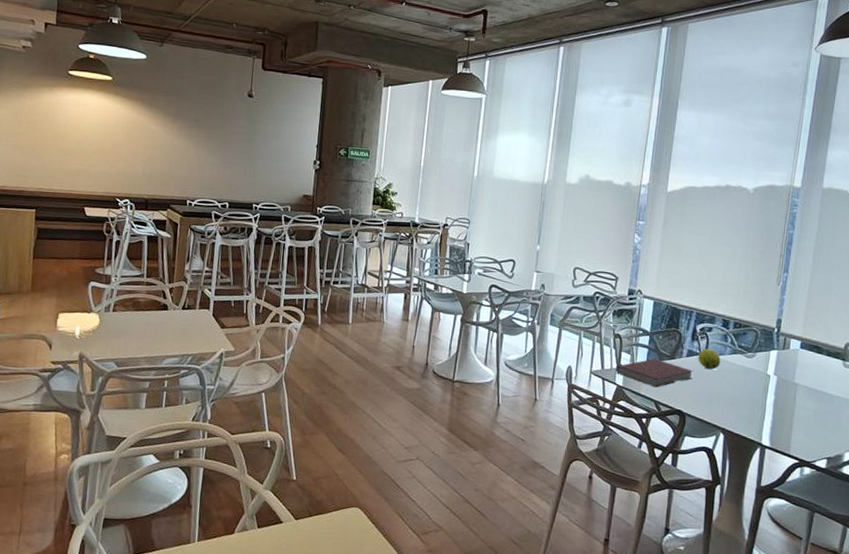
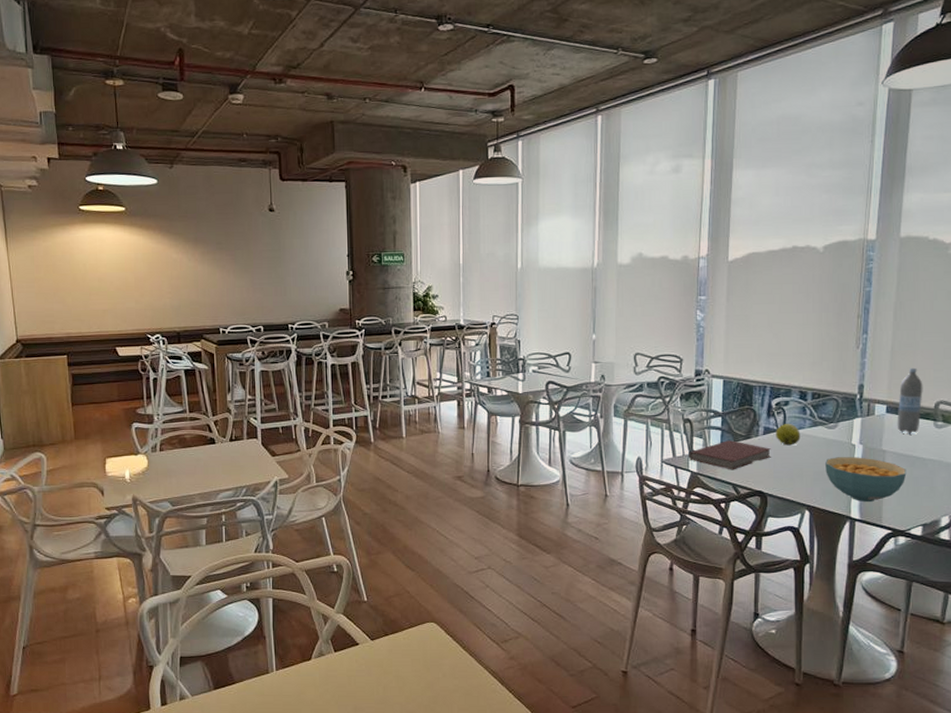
cereal bowl: none [741,385,816,431] -> present [825,457,907,502]
water bottle: none [809,308,835,370] -> present [897,367,923,433]

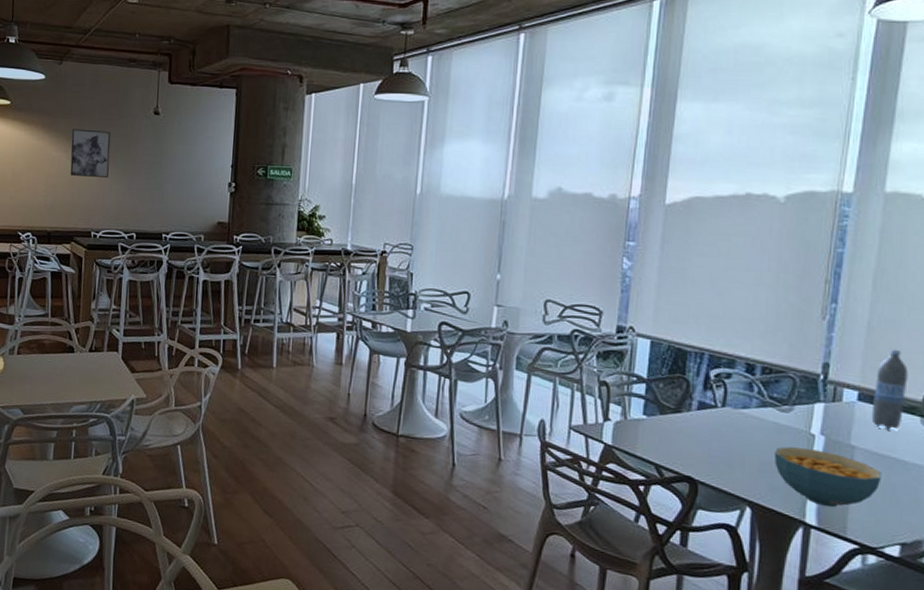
wall art: none [190,230,230,276] -> present [70,129,110,177]
book: present [689,440,771,470] -> none [602,412,706,448]
apple: present [776,424,800,446] -> none [713,400,745,427]

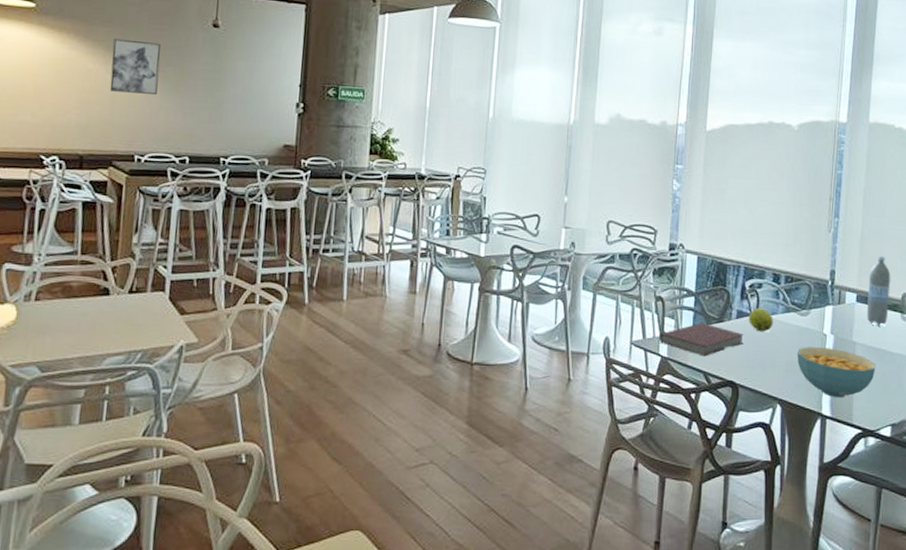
book: none [602,412,706,448] -> present [659,323,744,357]
apple: none [713,400,745,427] -> present [749,308,773,332]

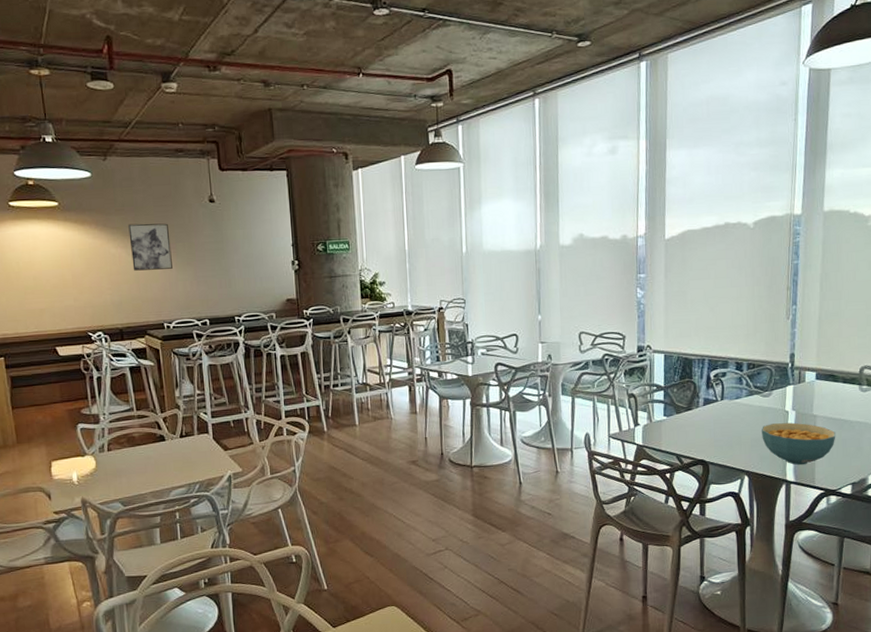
book: present [659,323,744,357] -> none [634,412,711,441]
apple: present [749,308,773,332] -> none [715,394,738,415]
water bottle: present [866,255,891,325] -> none [826,335,849,398]

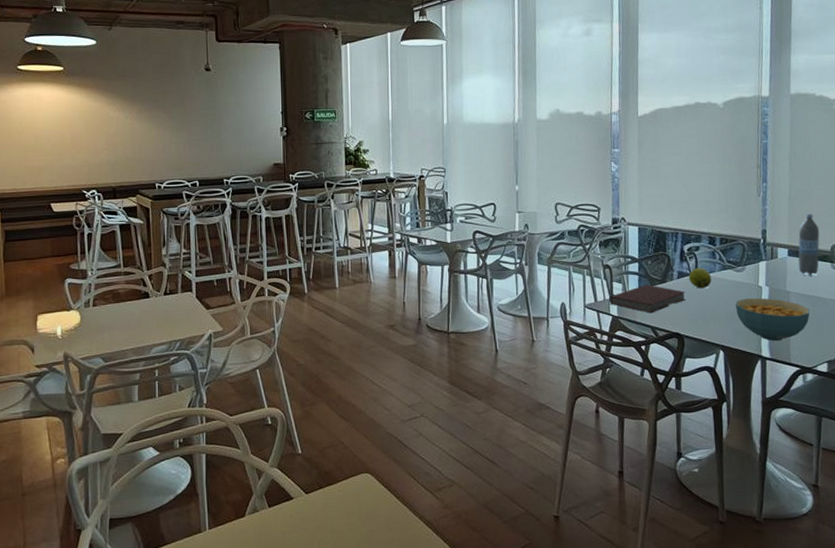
wall art: present [128,223,173,271] -> none [128,89,167,133]
book: none [634,412,711,441] -> present [609,285,686,313]
apple: none [715,394,738,415] -> present [689,268,712,289]
water bottle: none [826,335,849,398] -> present [798,213,820,275]

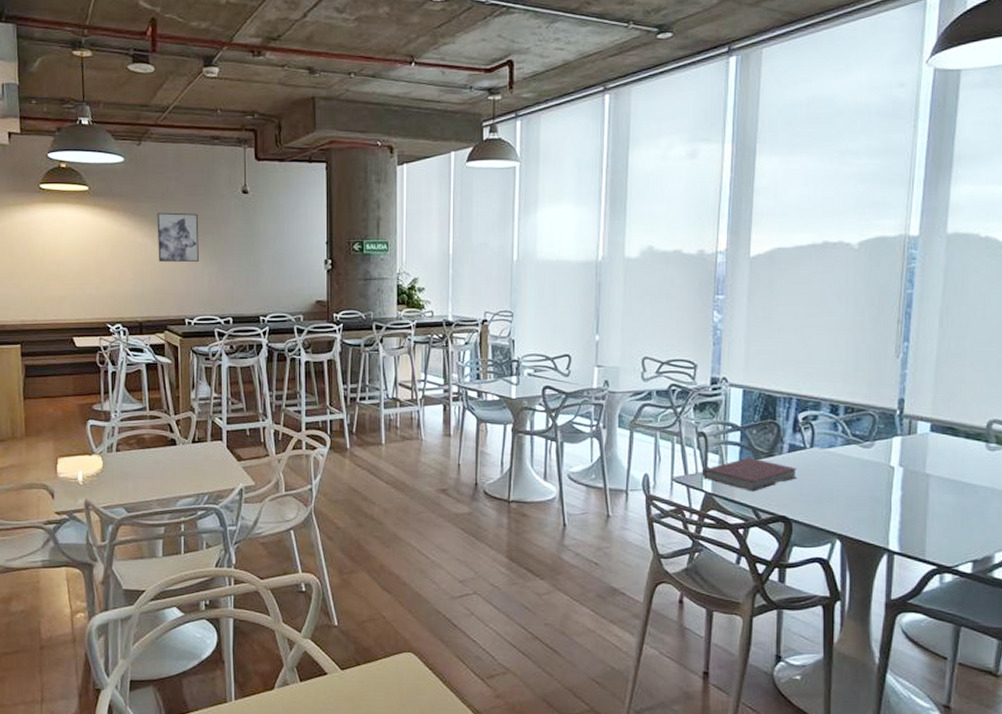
wall art: none [128,89,167,133] -> present [157,212,199,262]
apple: present [689,268,712,289] -> none [802,441,831,466]
cereal bowl: present [736,298,810,341] -> none [860,480,954,532]
water bottle: present [798,213,820,275] -> none [943,381,973,456]

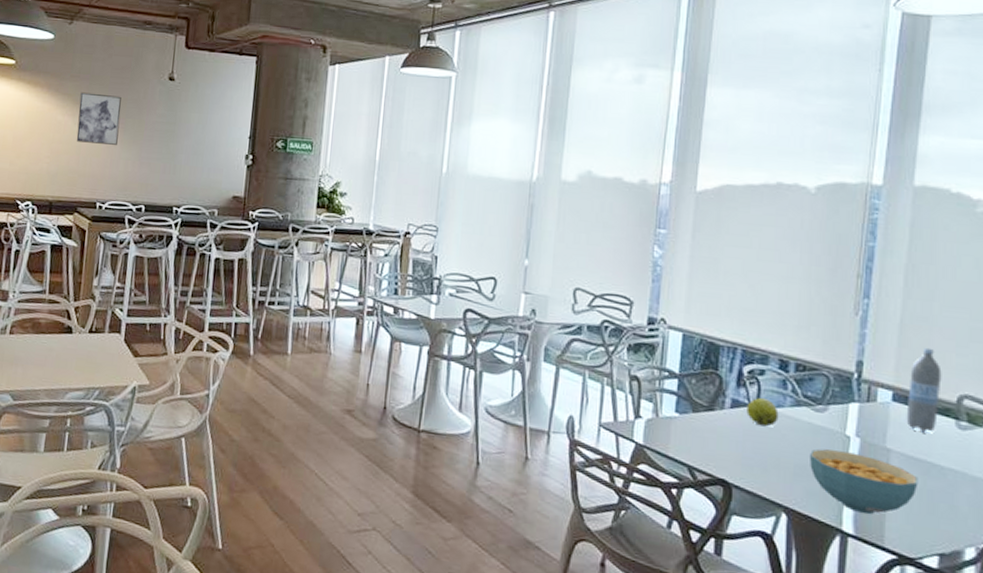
book: present [702,458,797,492] -> none [633,409,740,448]
apple: none [802,441,831,466] -> present [746,398,779,427]
cereal bowl: none [860,480,954,532] -> present [810,449,919,514]
water bottle: none [943,381,973,456] -> present [906,347,942,432]

